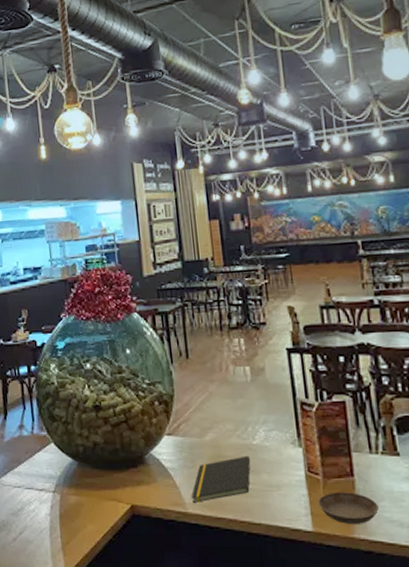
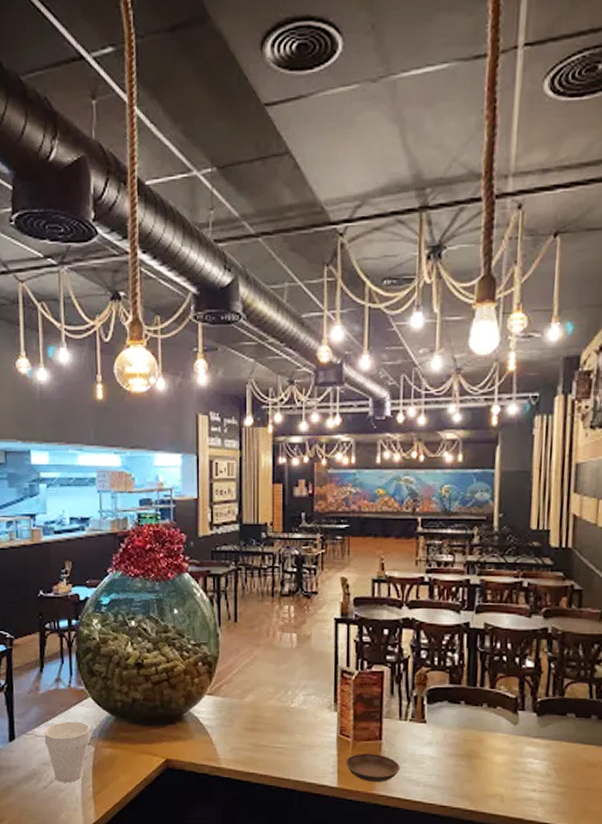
cup: none [11,469,55,534] -> present [44,721,90,783]
notepad: present [192,455,251,503] -> none [226,717,287,759]

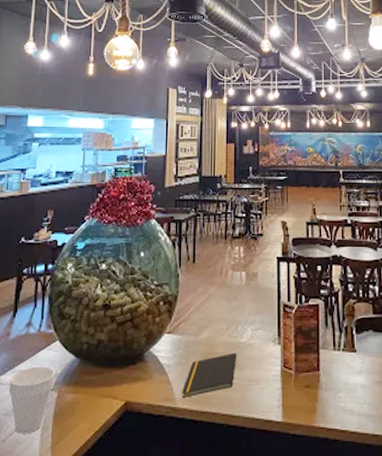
notepad: none [226,717,287,759] -> present [182,352,237,398]
saucer: present [346,753,400,782] -> none [289,385,336,414]

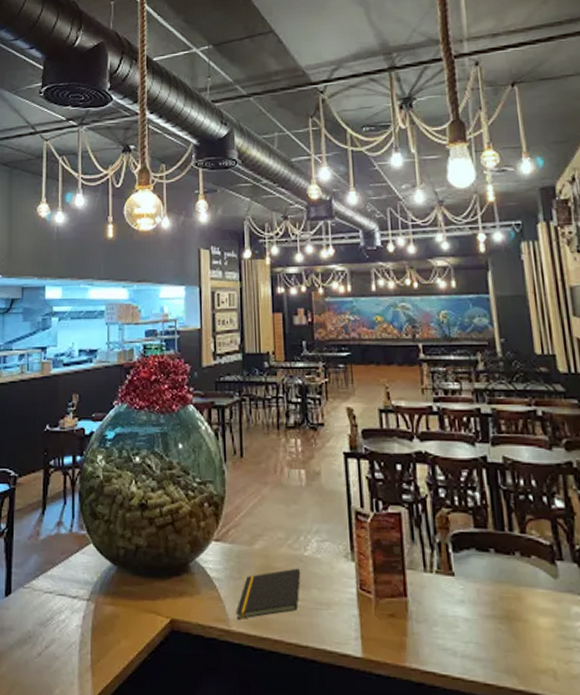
cup: present [8,366,55,434] -> none [42,572,90,648]

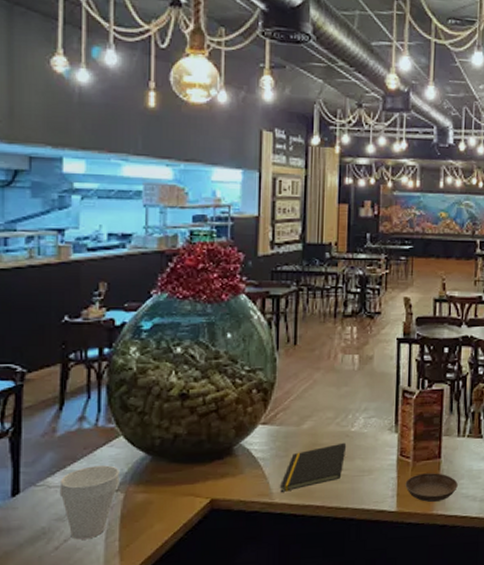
cup: none [42,572,90,648] -> present [59,465,119,540]
saucer: none [369,613,432,652] -> present [405,473,458,502]

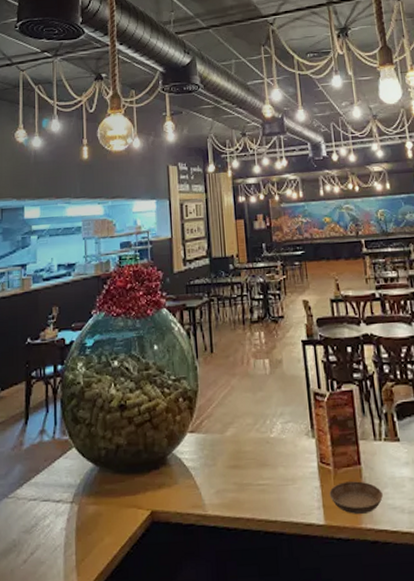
cup: present [59,465,119,540] -> none [26,477,74,553]
notepad: present [280,442,347,492] -> none [211,449,269,503]

